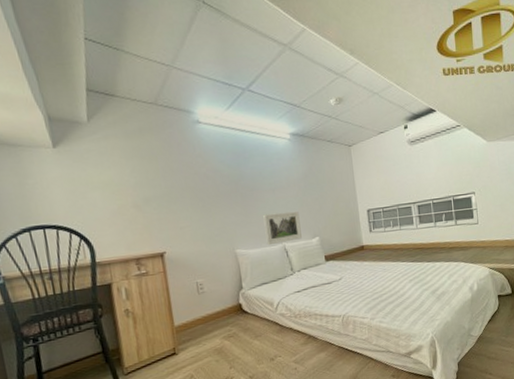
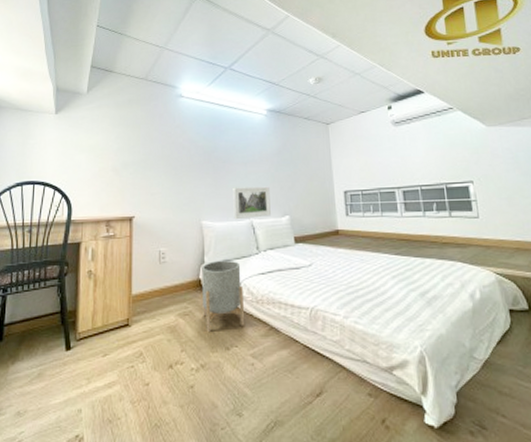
planter: none [241,283,286,349] -> present [202,260,245,333]

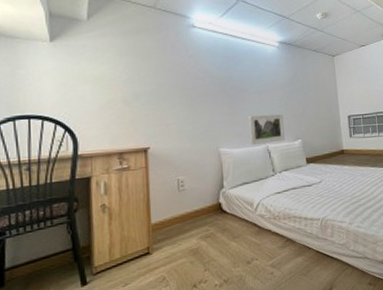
planter: present [202,260,245,333] -> none [221,183,264,251]

